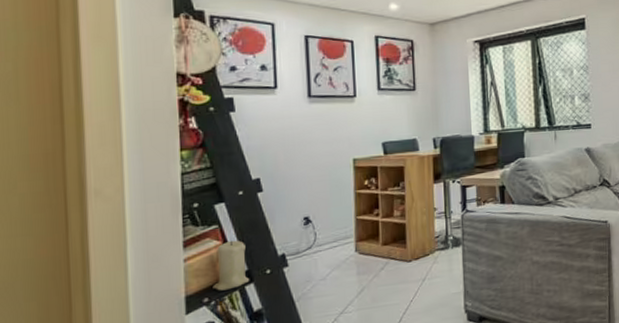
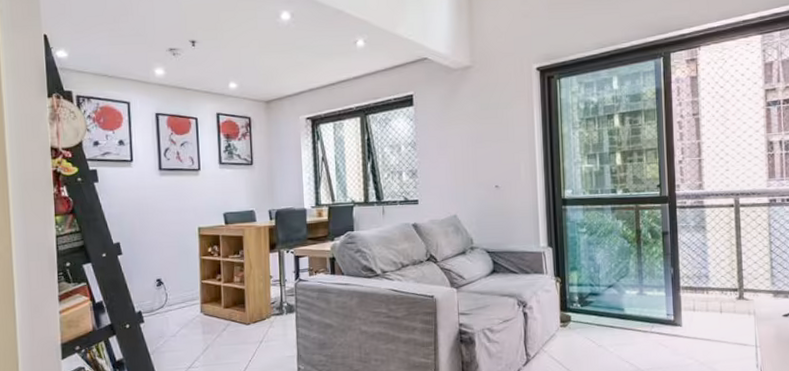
candle: present [212,240,250,291] -> none [83,297,113,341]

